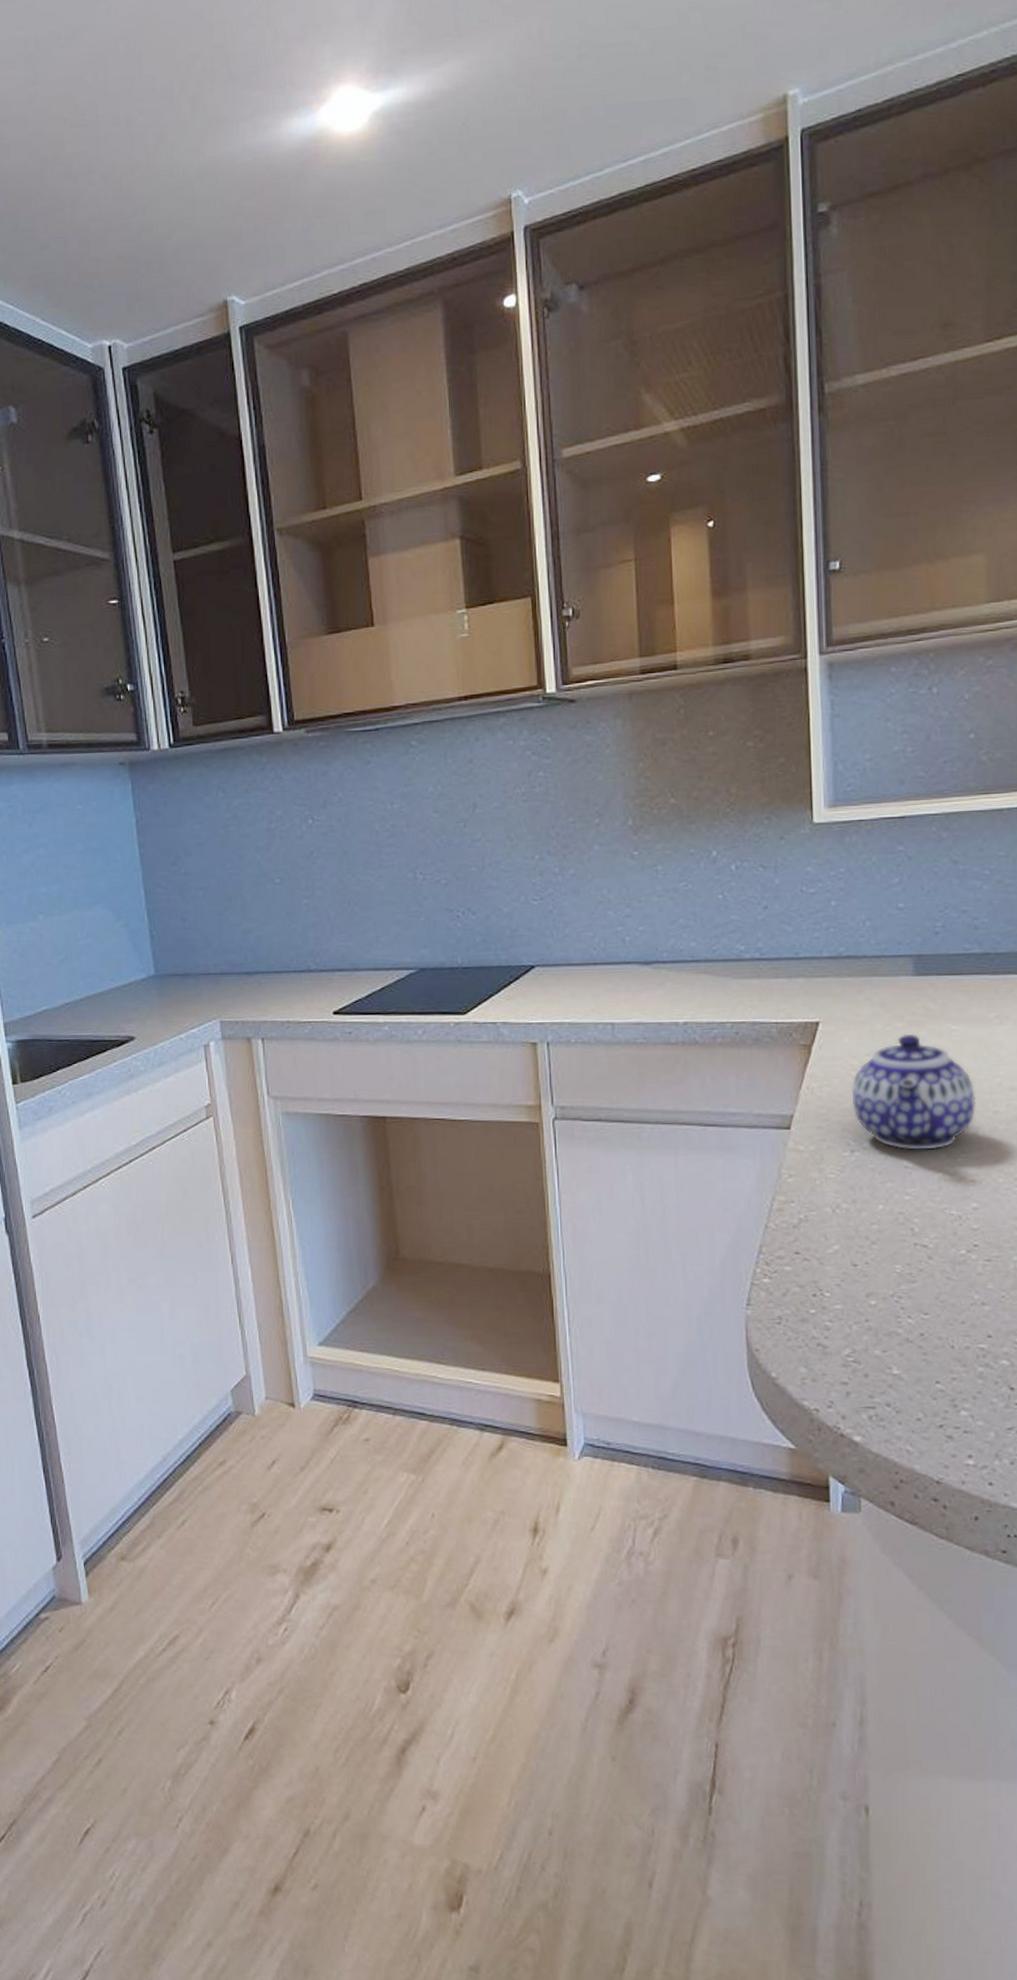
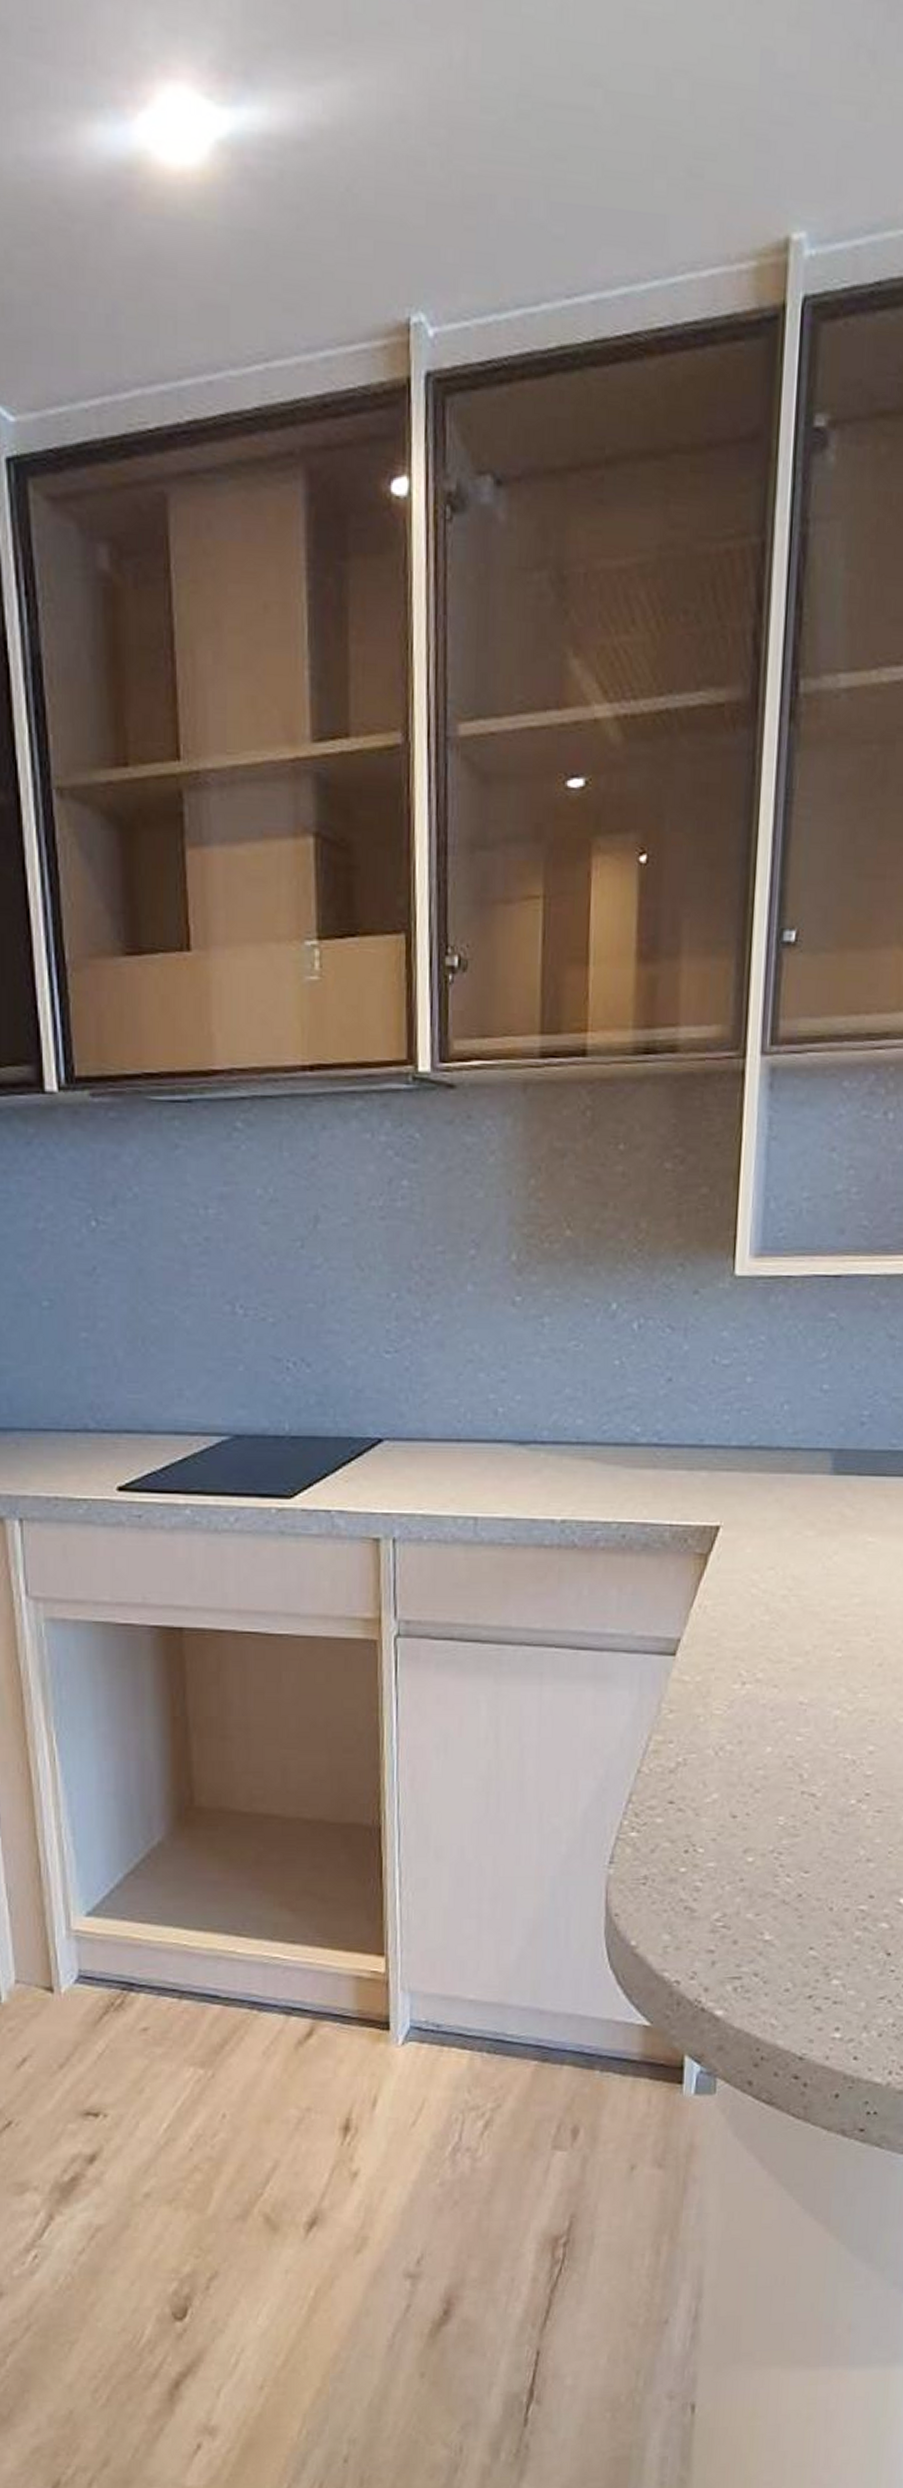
teapot: present [851,1034,976,1150] -> none [749,1545,885,1683]

